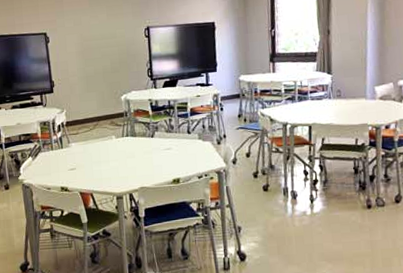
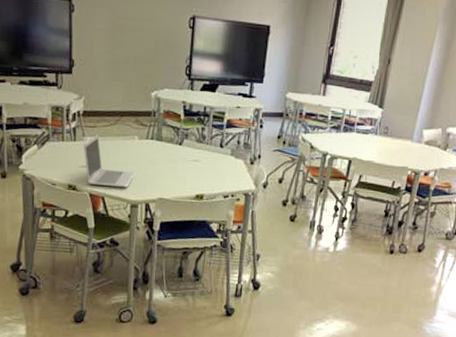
laptop: none [69,140,118,184] -> present [83,134,136,188]

